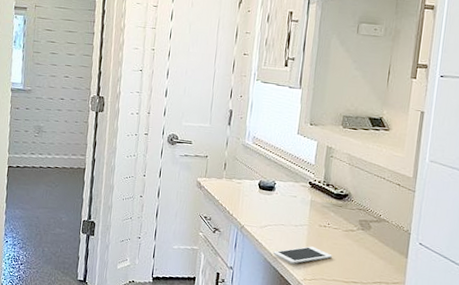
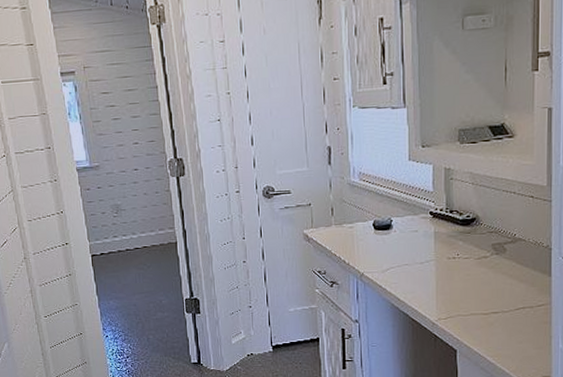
cell phone: present [273,246,332,264] -> none [401,282,466,305]

